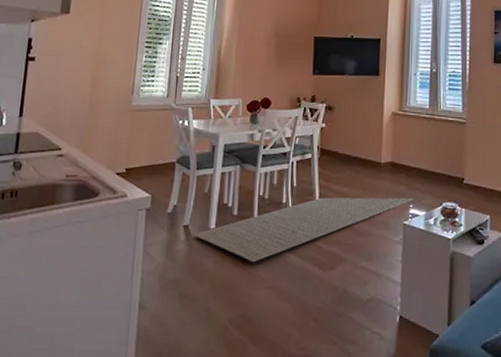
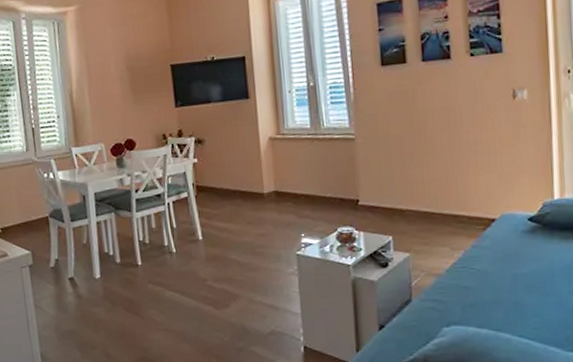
rug: present [193,197,414,263] -> none [80,227,305,308]

